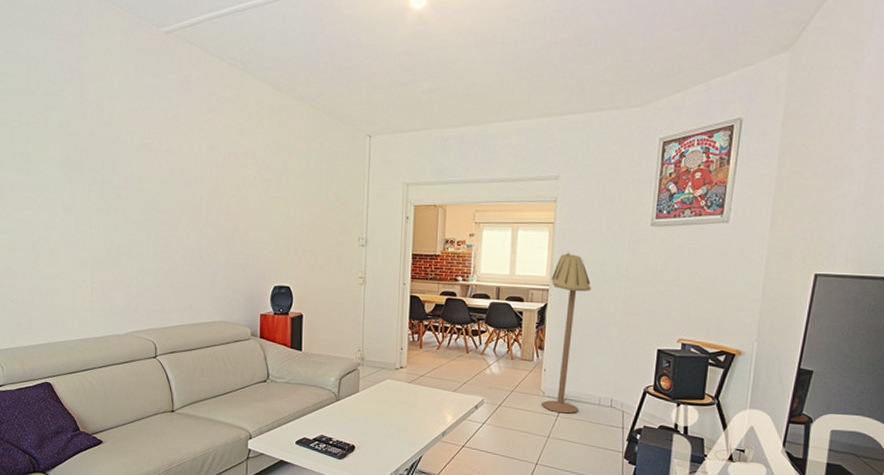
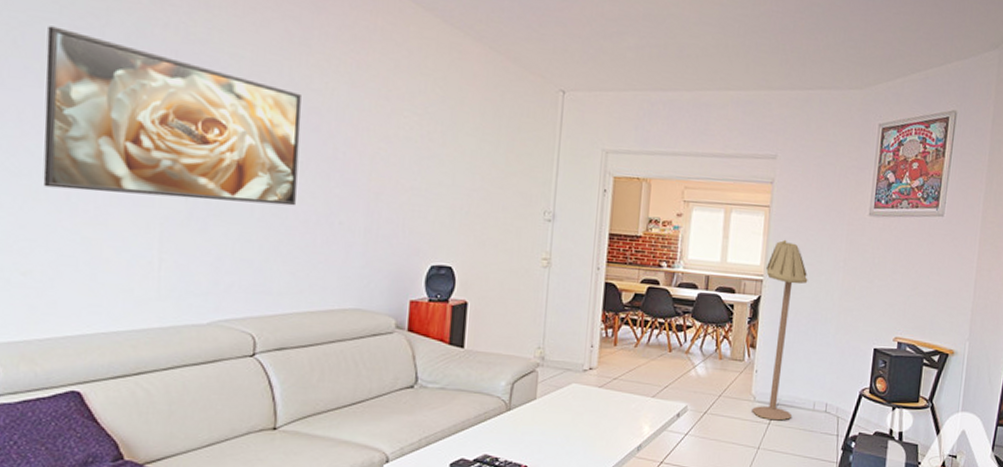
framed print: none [13,124,177,244] -> present [42,26,302,206]

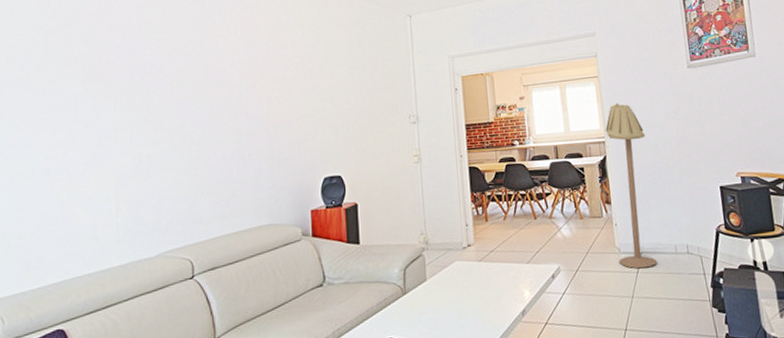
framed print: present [42,26,302,206] -> none [29,44,214,166]

